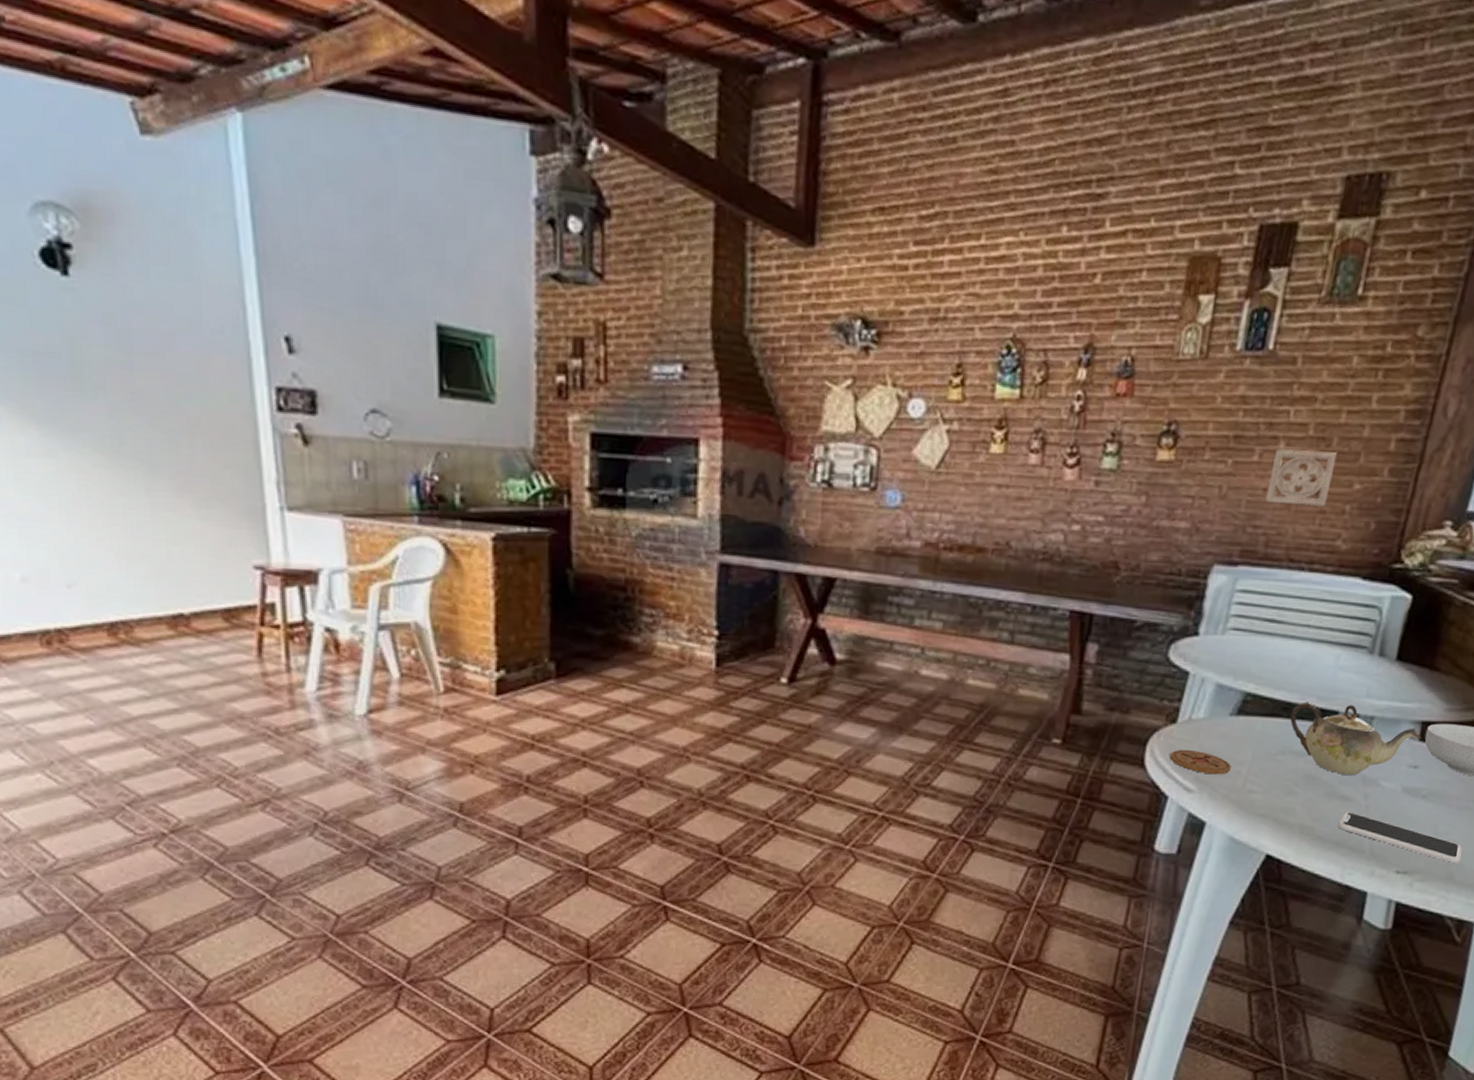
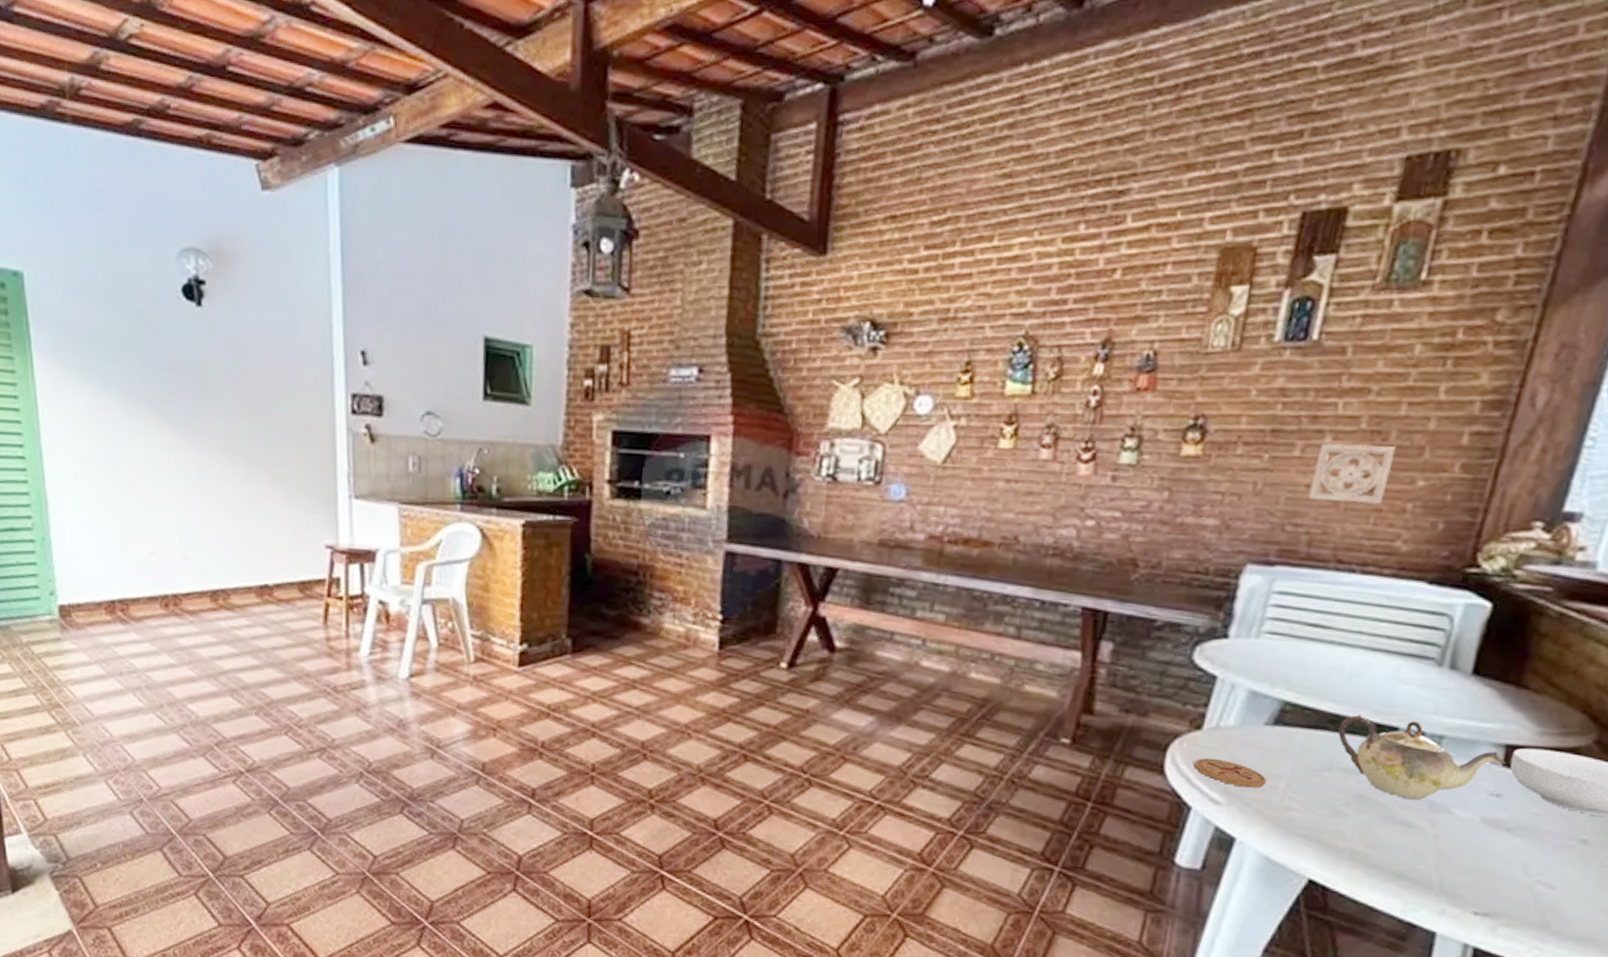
smartphone: present [1337,812,1463,863] -> none [1398,840,1562,910]

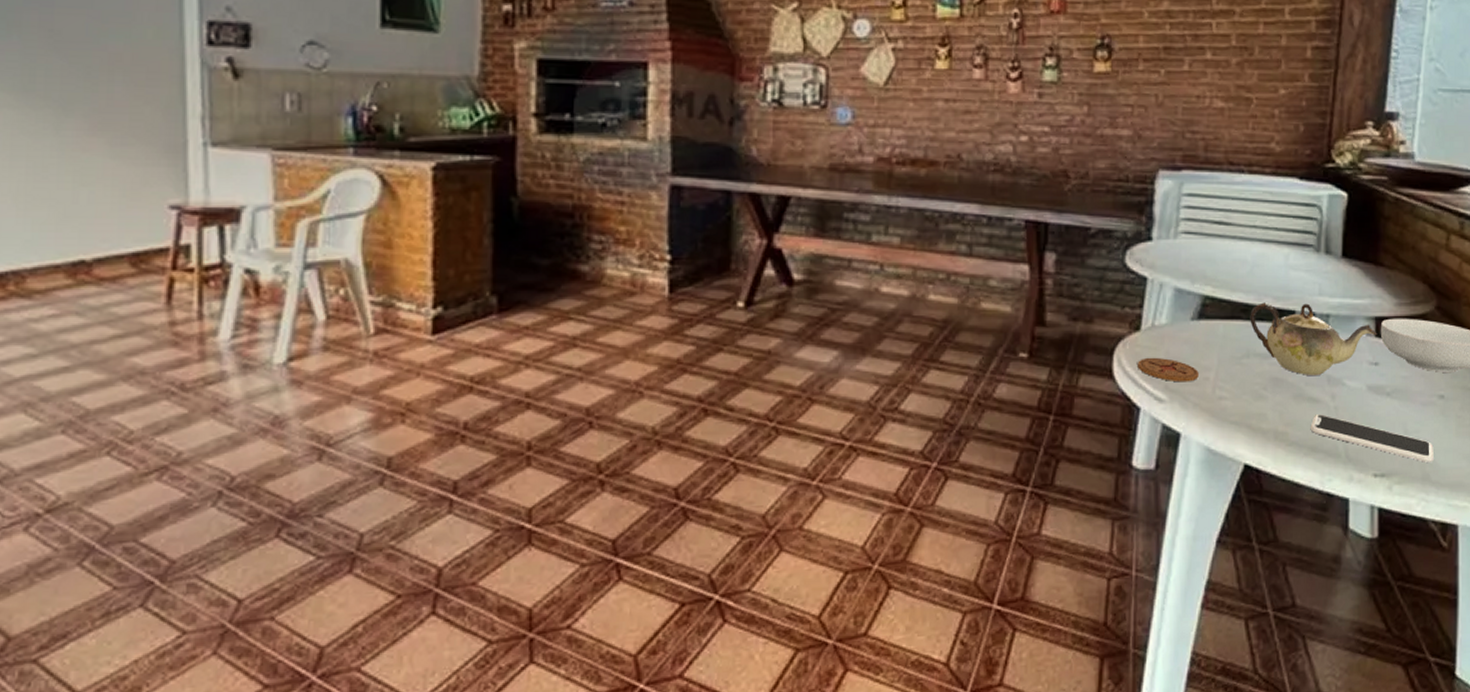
wall ornament: present [1308,443,1396,505] -> none [1200,58,1260,111]
smartphone: none [1398,840,1562,910] -> present [1310,414,1434,462]

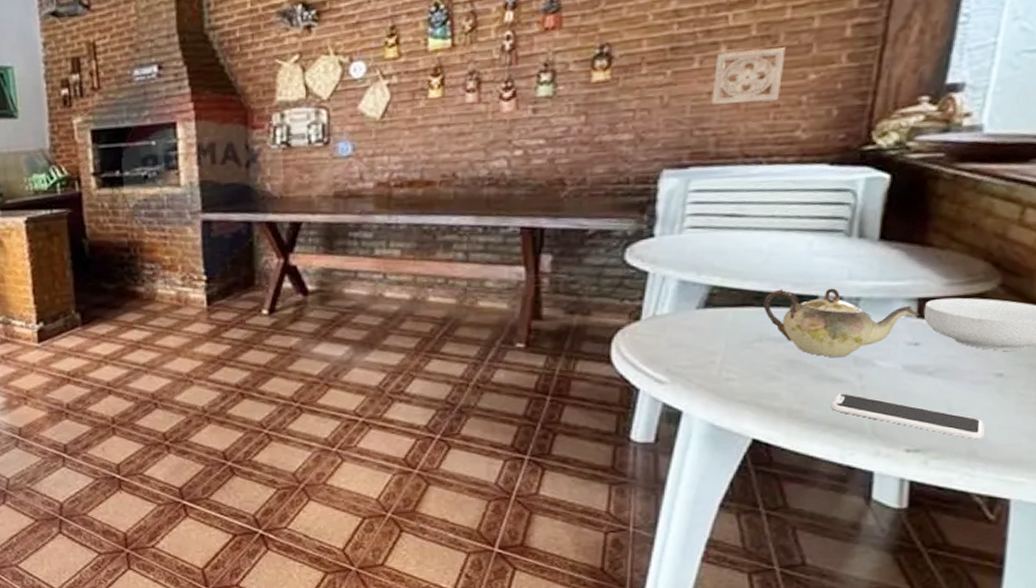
coaster: present [1138,357,1199,383] -> none [637,344,704,366]
wall ornament: none [1200,58,1260,111] -> present [711,47,785,106]

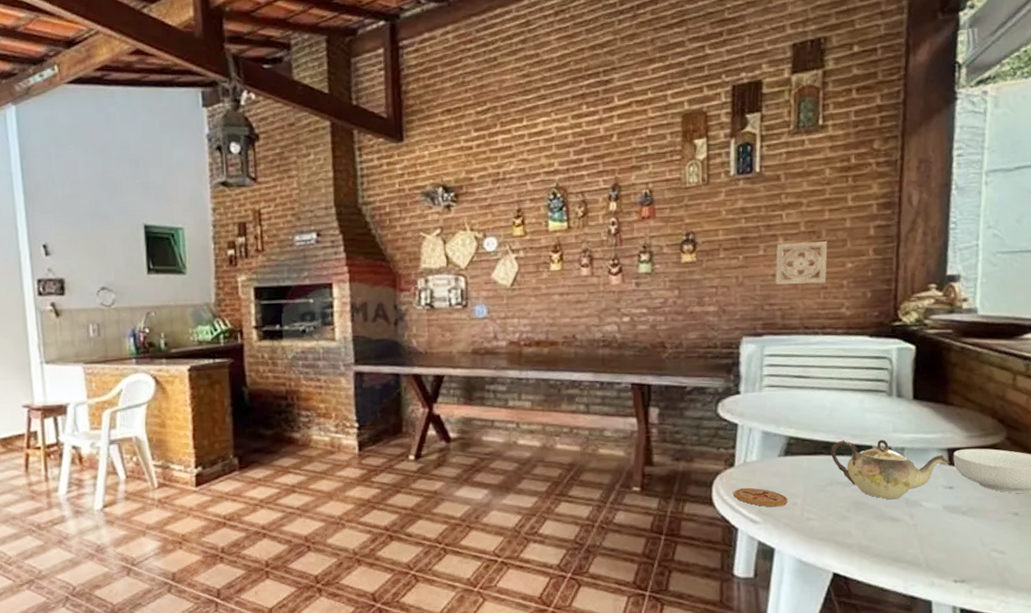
coaster: none [637,344,704,366] -> present [734,487,788,507]
smartphone: present [830,393,985,439] -> none [892,531,1011,570]

